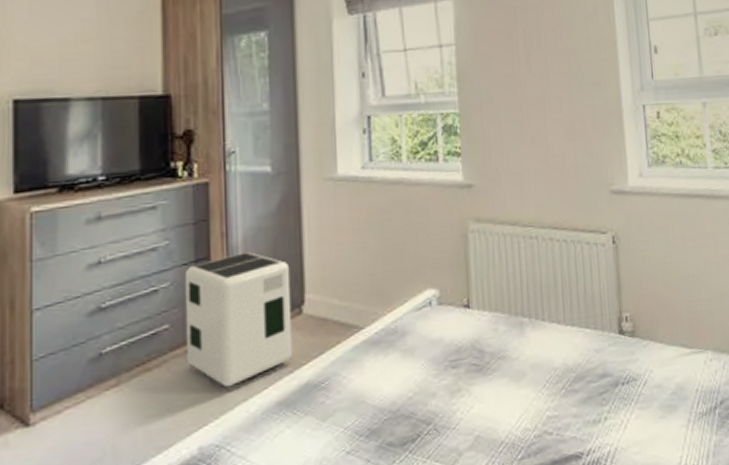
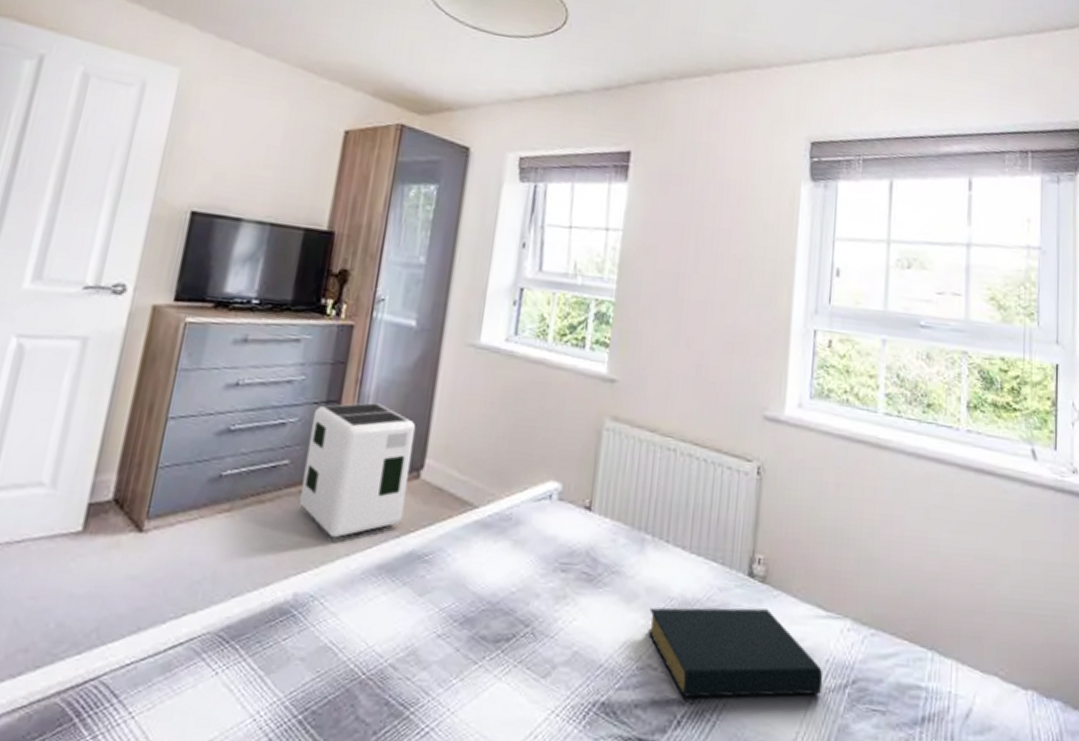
hardback book: none [537,359,696,452] -> present [648,607,823,698]

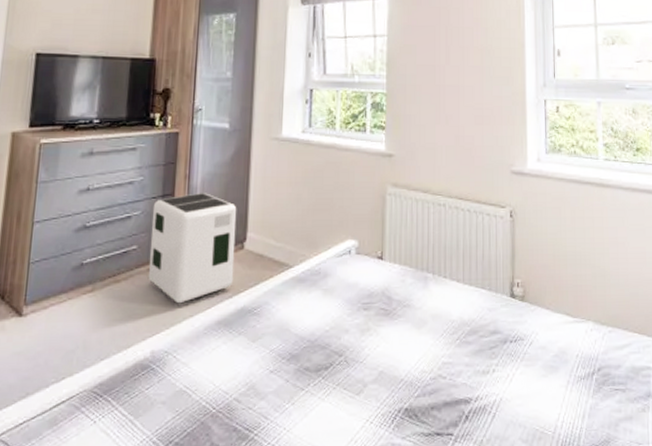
hardback book: present [648,607,823,698] -> none [436,321,576,397]

